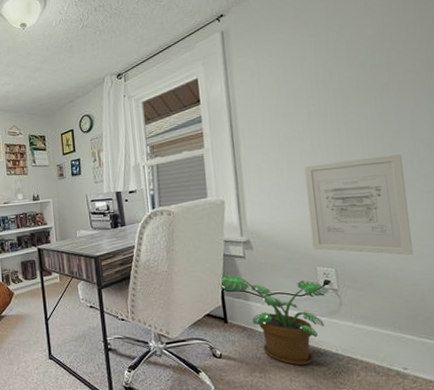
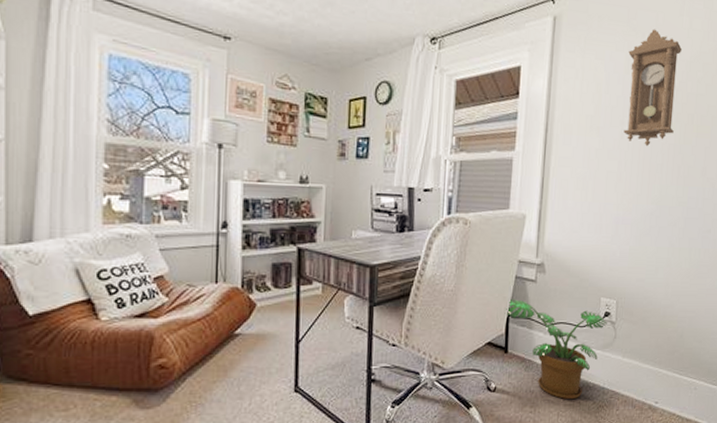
pendulum clock: none [302,16,368,122] -> present [624,29,683,147]
wall art: present [304,154,413,256] -> none [601,188,691,293]

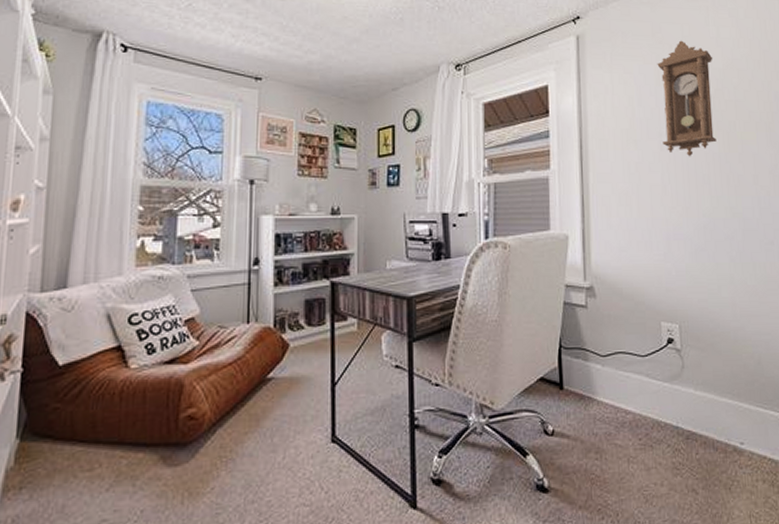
potted plant: present [504,299,607,399] -> none [555,328,672,442]

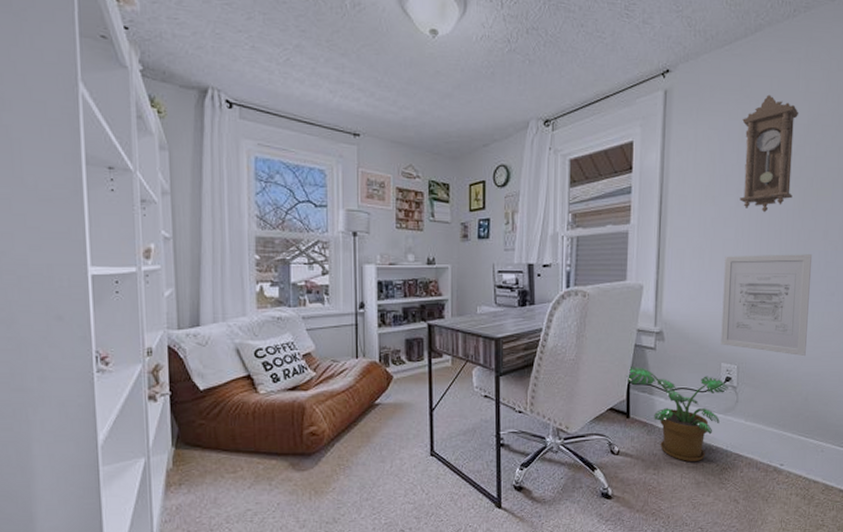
potted plant: none [555,328,672,442] -> present [625,366,728,462]
wall art: none [653,200,752,313] -> present [721,254,813,357]

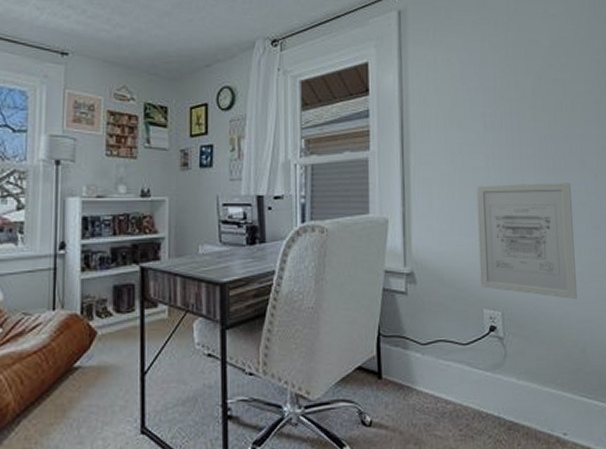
potted plant: present [625,366,728,462] -> none [374,315,494,433]
pendulum clock: present [740,94,799,213] -> none [482,16,542,138]

